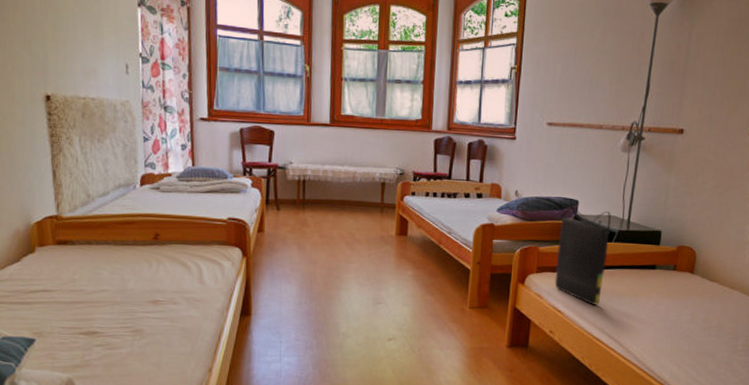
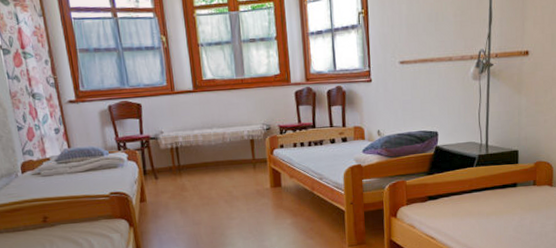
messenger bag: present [554,205,612,305] -> none [423,137,471,228]

